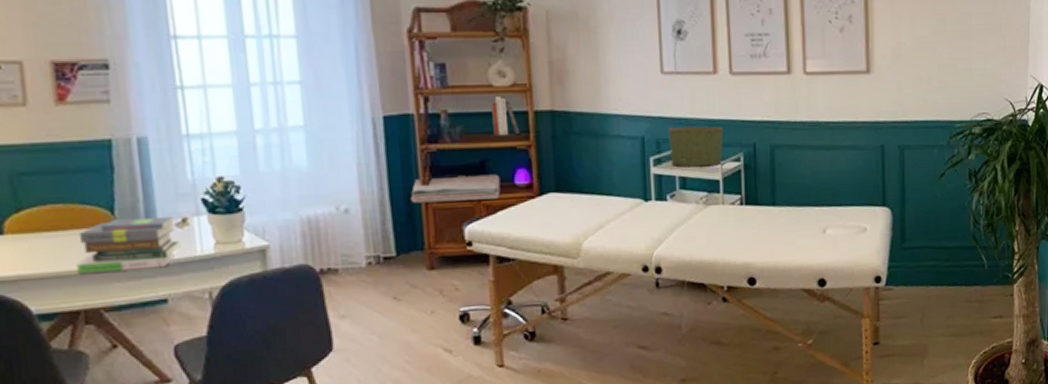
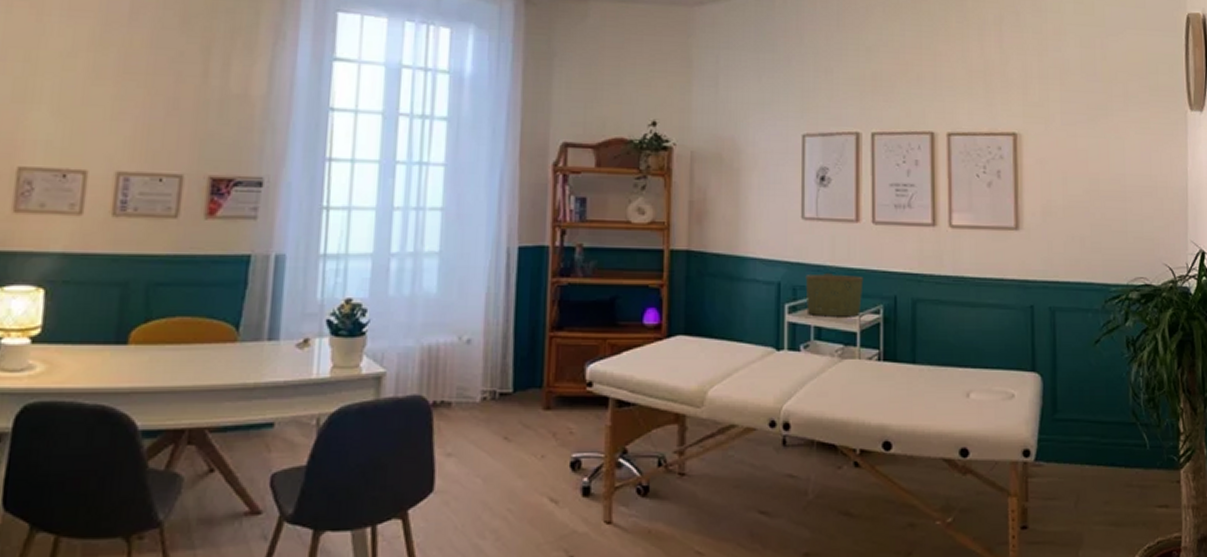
books: present [76,217,181,274] -> none [190,335,298,390]
towel: present [410,174,501,203] -> none [535,310,628,340]
books: present [491,97,520,136] -> none [627,233,654,274]

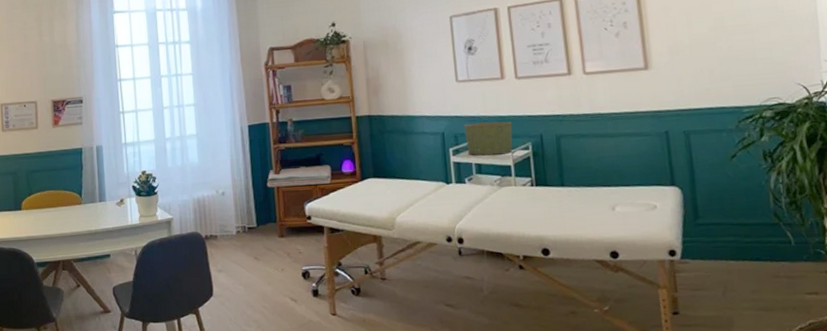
towel: none [535,310,628,340] -> present [266,165,332,188]

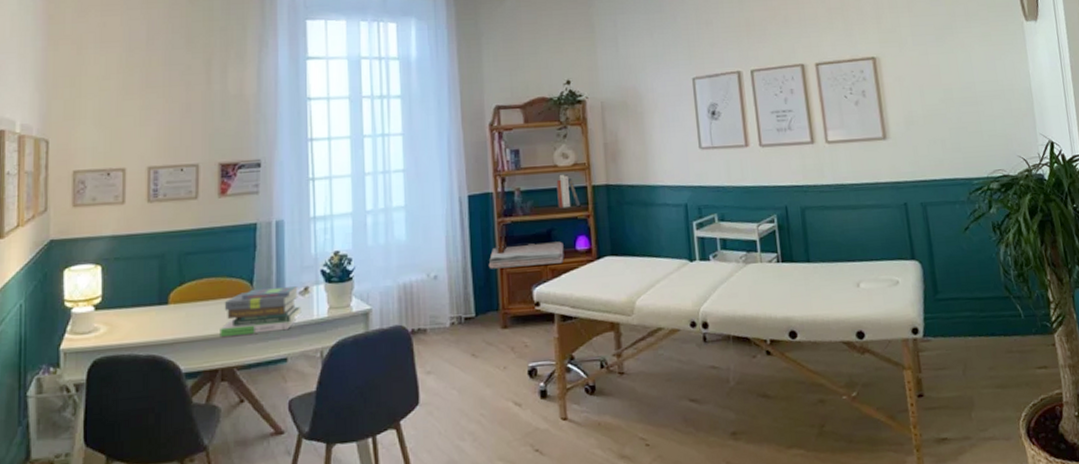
books: none [59,198,119,236] -> present [220,286,302,337]
books: none [324,107,346,137] -> present [556,175,581,209]
basket: present [464,121,513,156] -> none [707,191,758,230]

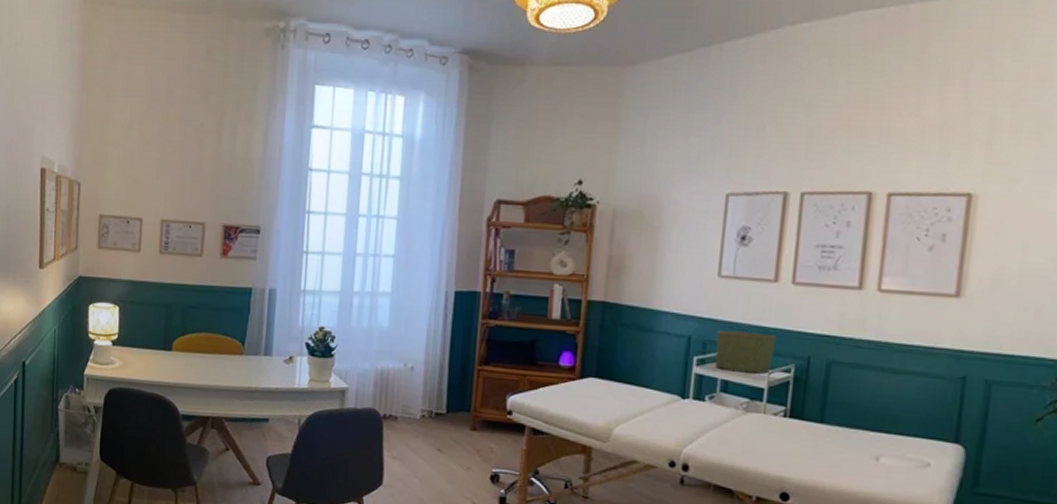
books: present [220,286,302,337] -> none [213,350,285,394]
towel: present [488,241,564,269] -> none [466,348,546,377]
basket: none [707,191,758,230] -> present [715,329,777,374]

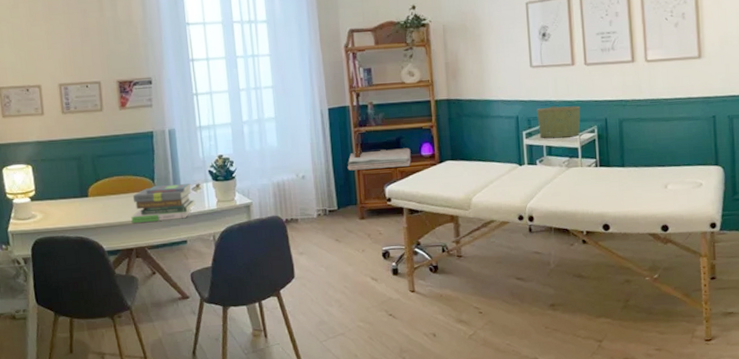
books: none [213,350,285,394] -> present [131,183,196,223]
towel: none [466,348,546,377] -> present [347,148,411,171]
books: present [547,284,572,321] -> none [404,91,425,120]

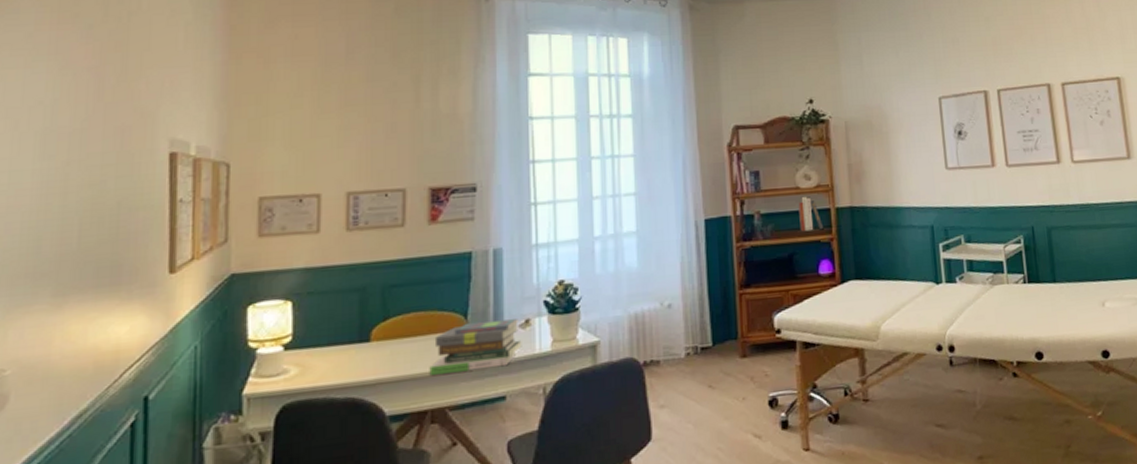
towel: present [347,148,411,171] -> none [726,266,807,296]
books: none [404,91,425,120] -> present [798,197,824,232]
basket: present [536,105,581,139] -> none [954,212,1004,251]

